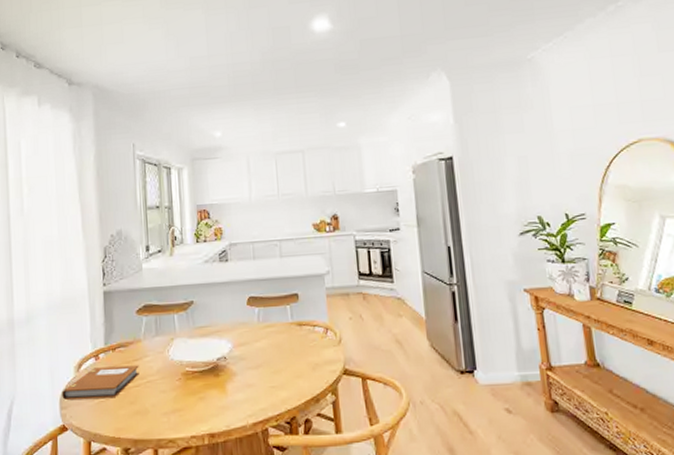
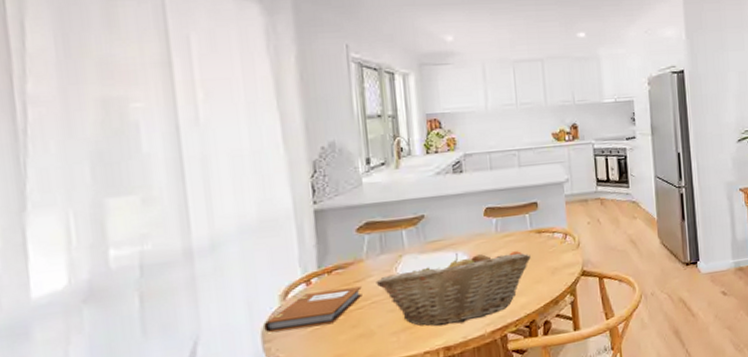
fruit basket: none [151,341,292,412] -> present [376,251,531,326]

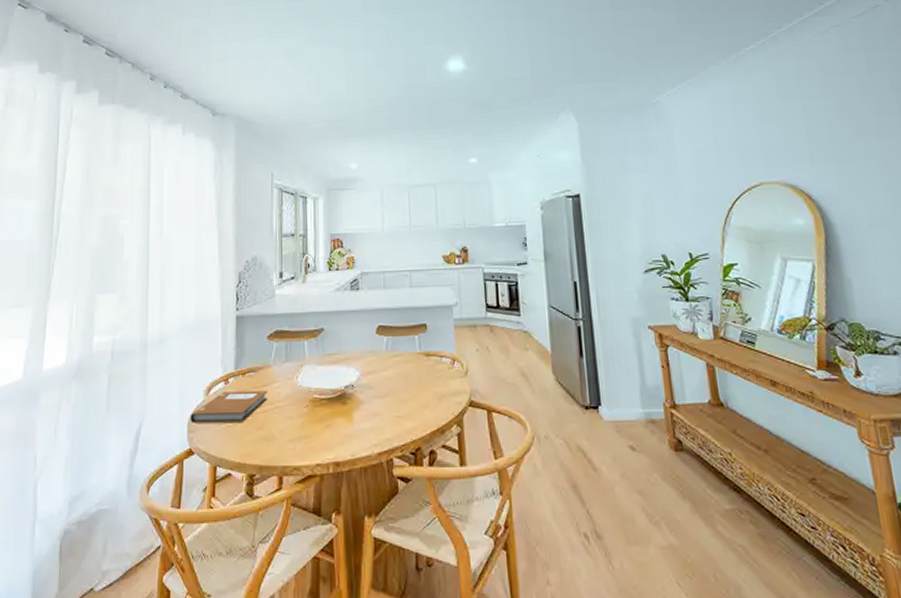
fruit basket: present [376,251,531,326] -> none [279,368,419,440]

